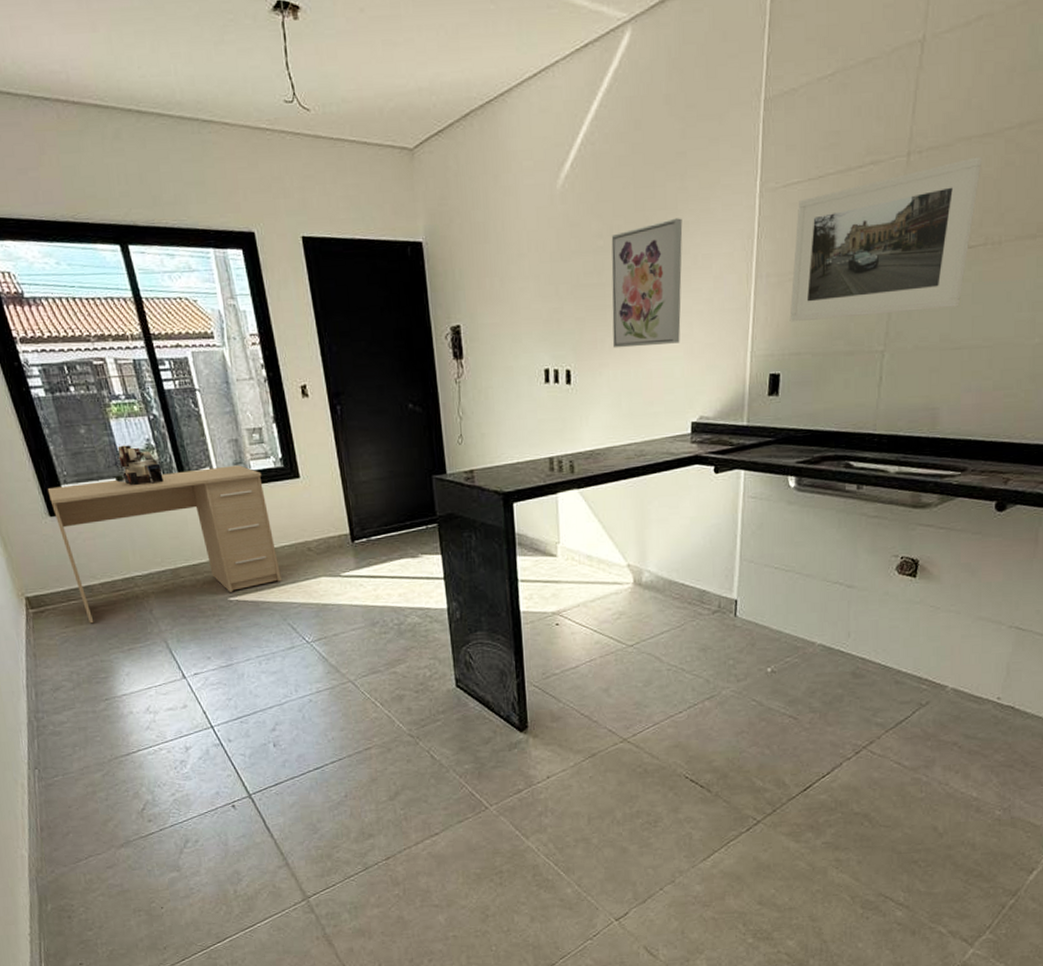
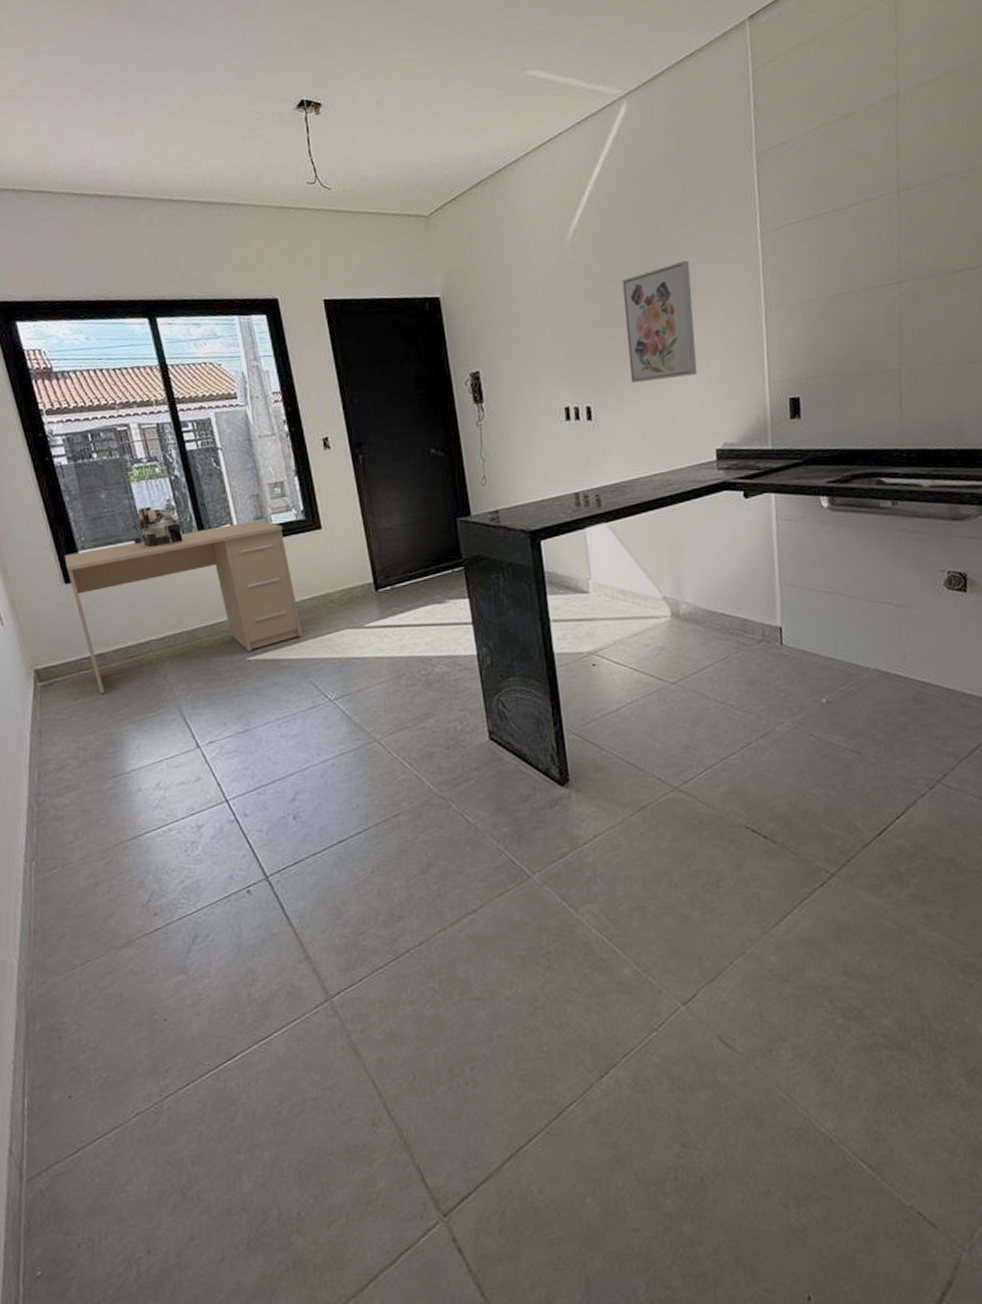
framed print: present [789,156,983,323] -> none [798,189,969,348]

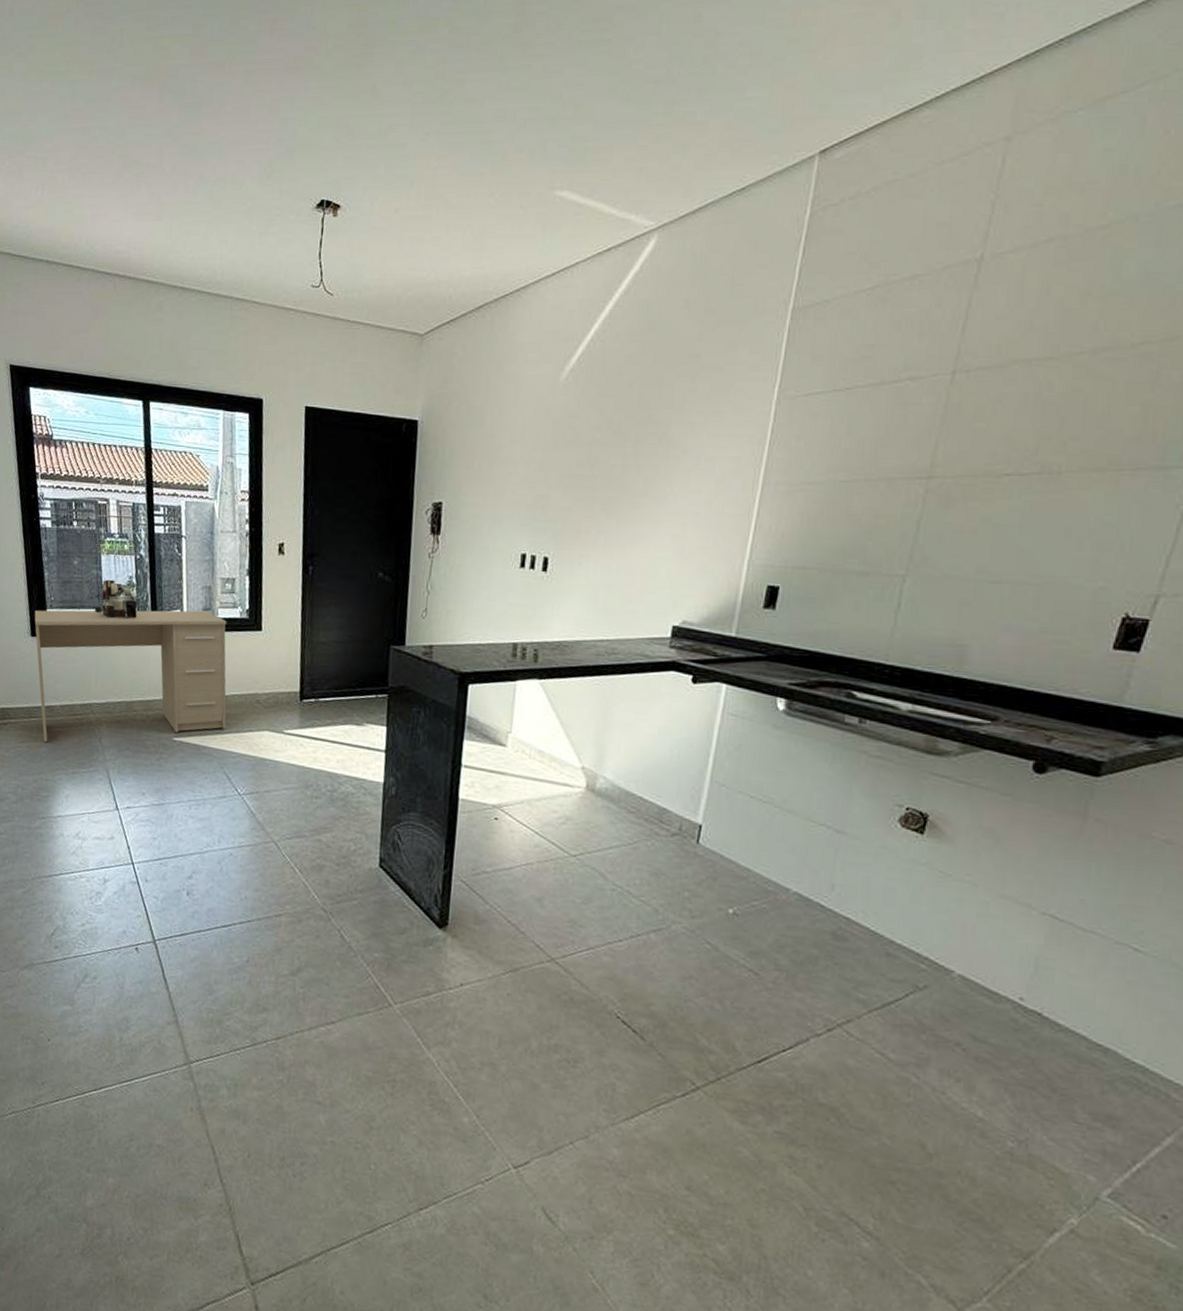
wall art: present [622,260,698,384] -> none [596,418,688,543]

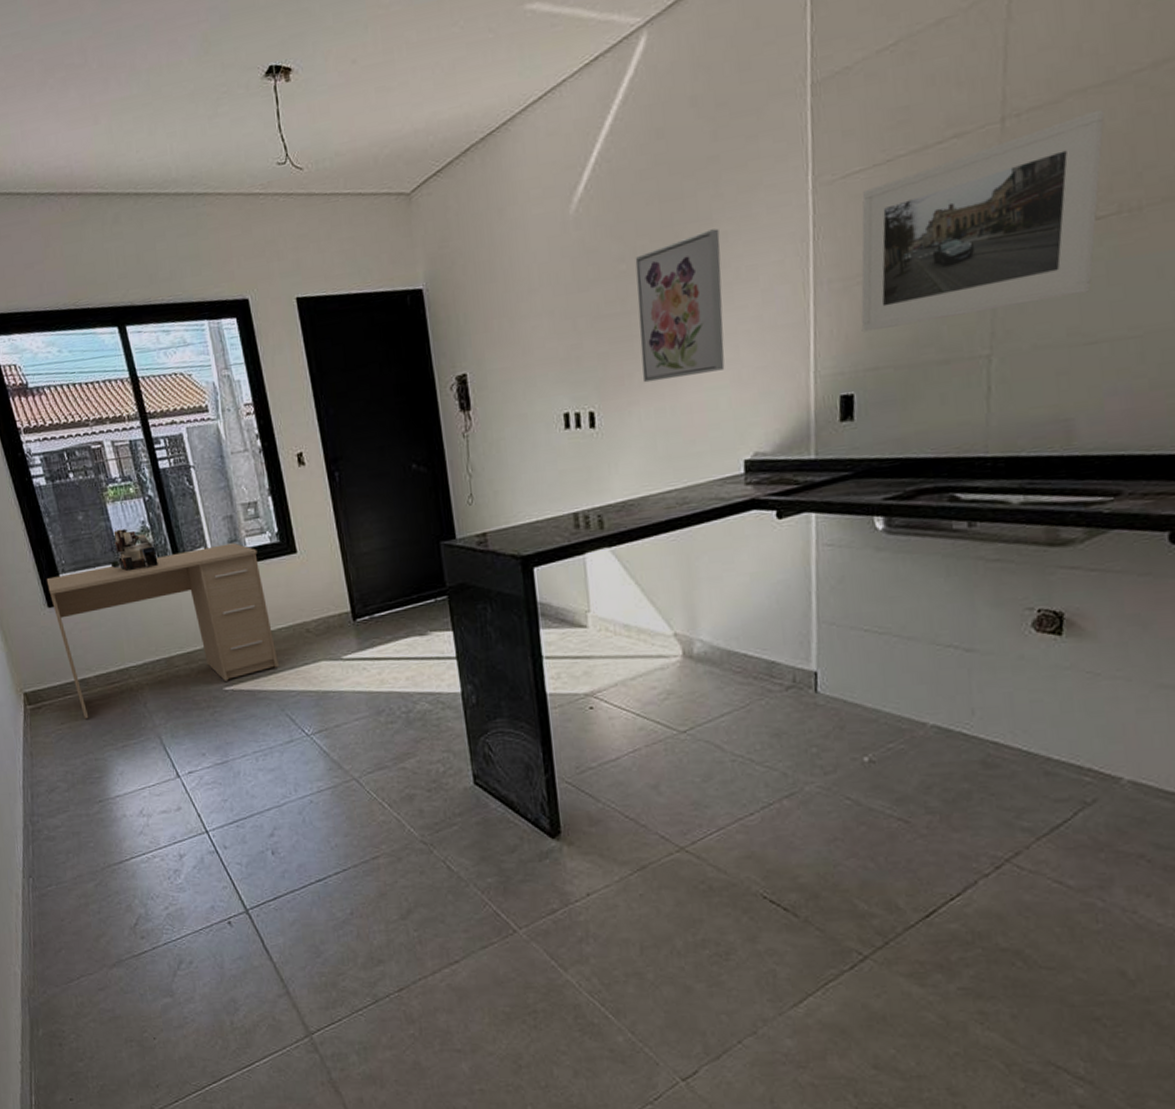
wall art: none [596,418,688,543] -> present [635,228,725,383]
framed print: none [796,380,1044,538] -> present [861,109,1105,333]

